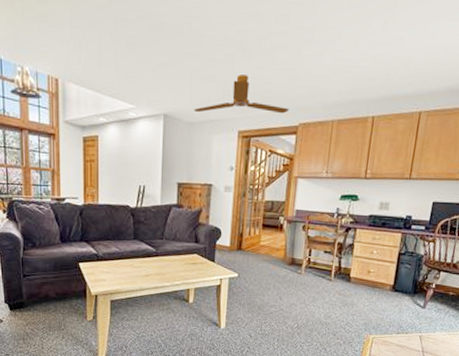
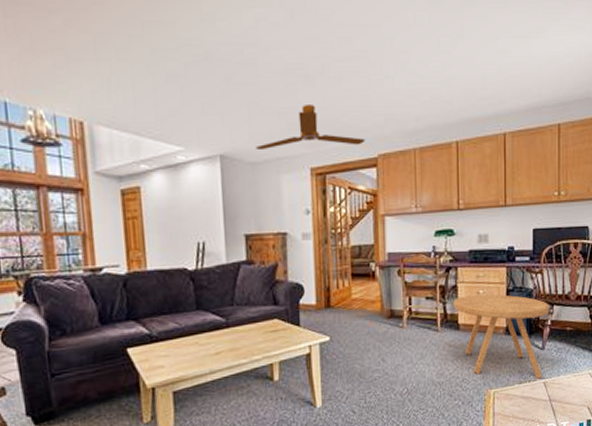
side table: none [347,254,437,332] -> present [453,294,550,379]

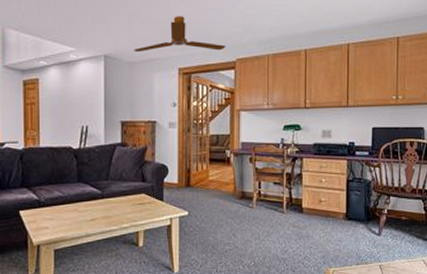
side table: present [453,294,550,379] -> none [298,183,387,261]

